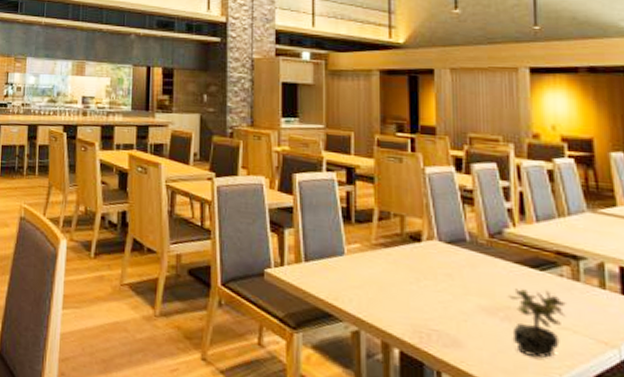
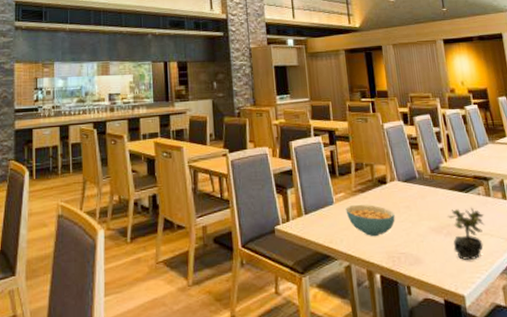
cereal bowl: none [360,260,429,304] -> present [345,204,395,237]

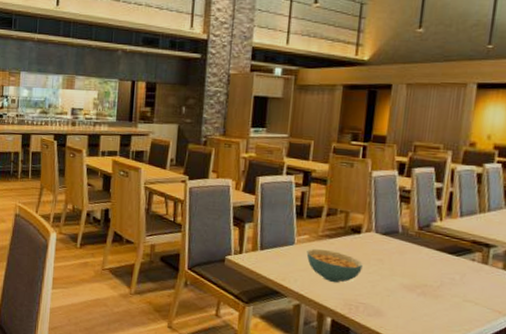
succulent plant: present [448,207,485,261] -> none [424,270,473,324]

